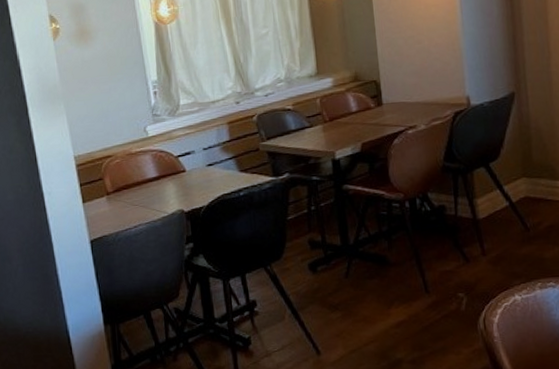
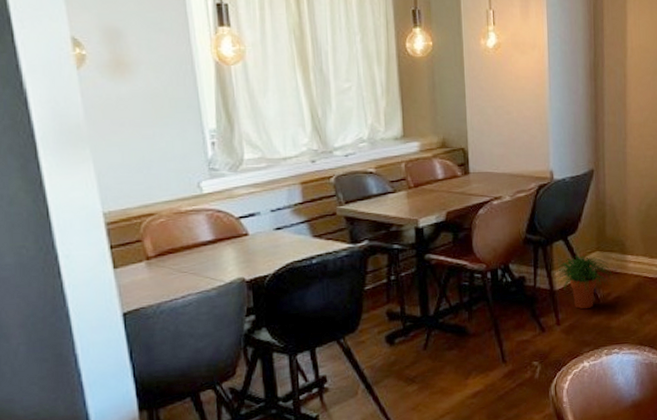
potted plant: none [476,182,543,239] -> present [554,255,612,310]

